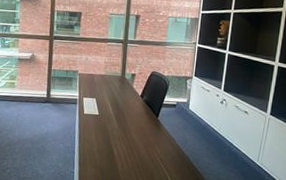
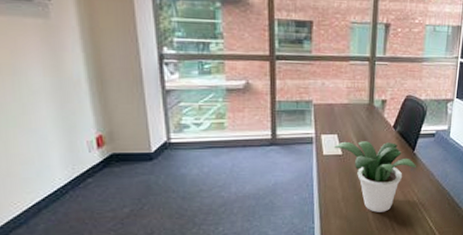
potted plant: none [92,104,160,167] -> present [333,141,417,212]

